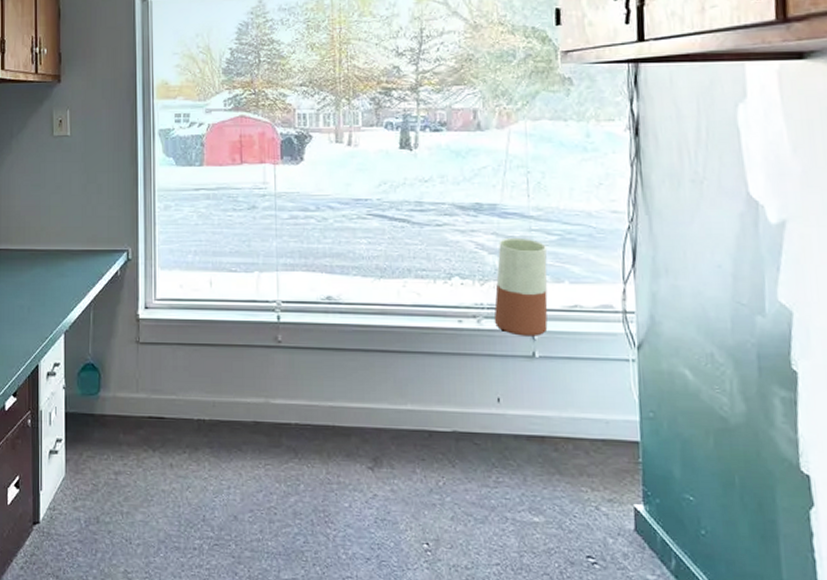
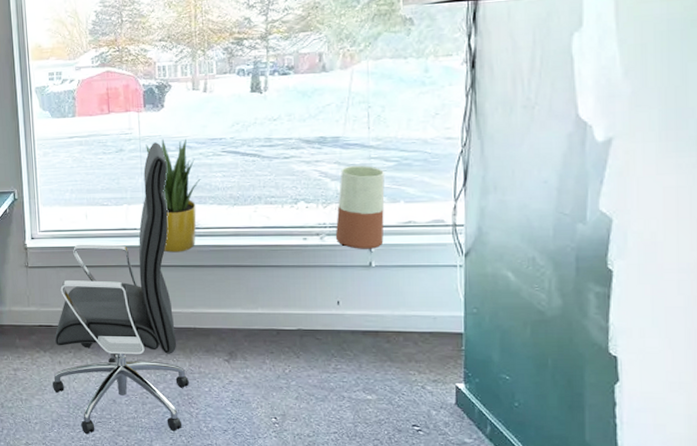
office chair: none [161,200,326,561] -> present [52,142,189,435]
planter: none [282,196,343,332] -> present [146,139,201,253]

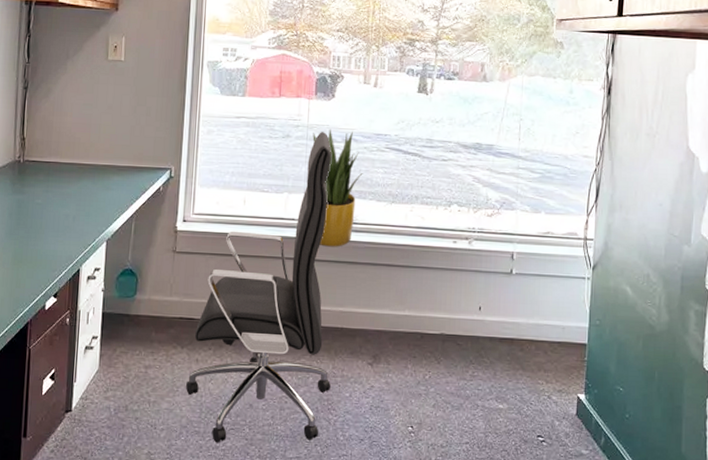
vase: present [335,165,385,250] -> none [482,173,529,258]

